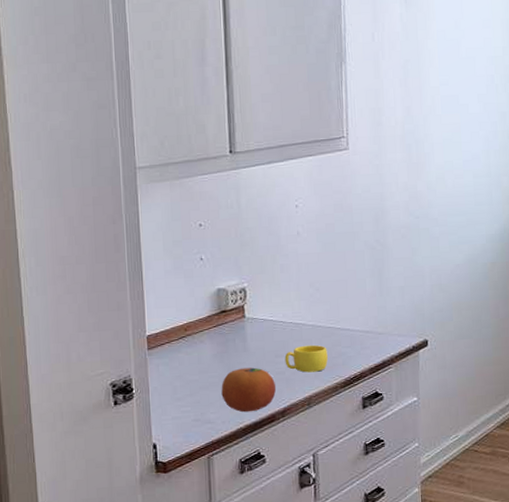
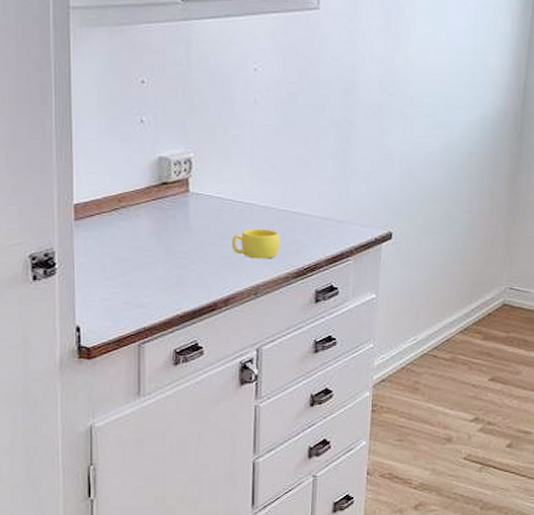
fruit: present [221,367,276,413] -> none [157,249,219,298]

